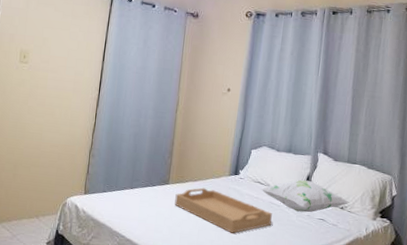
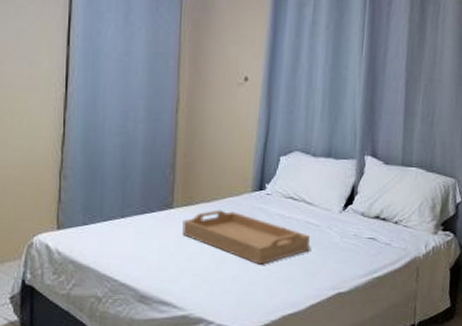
decorative pillow: present [261,179,350,213] -> none [294,190,406,232]

